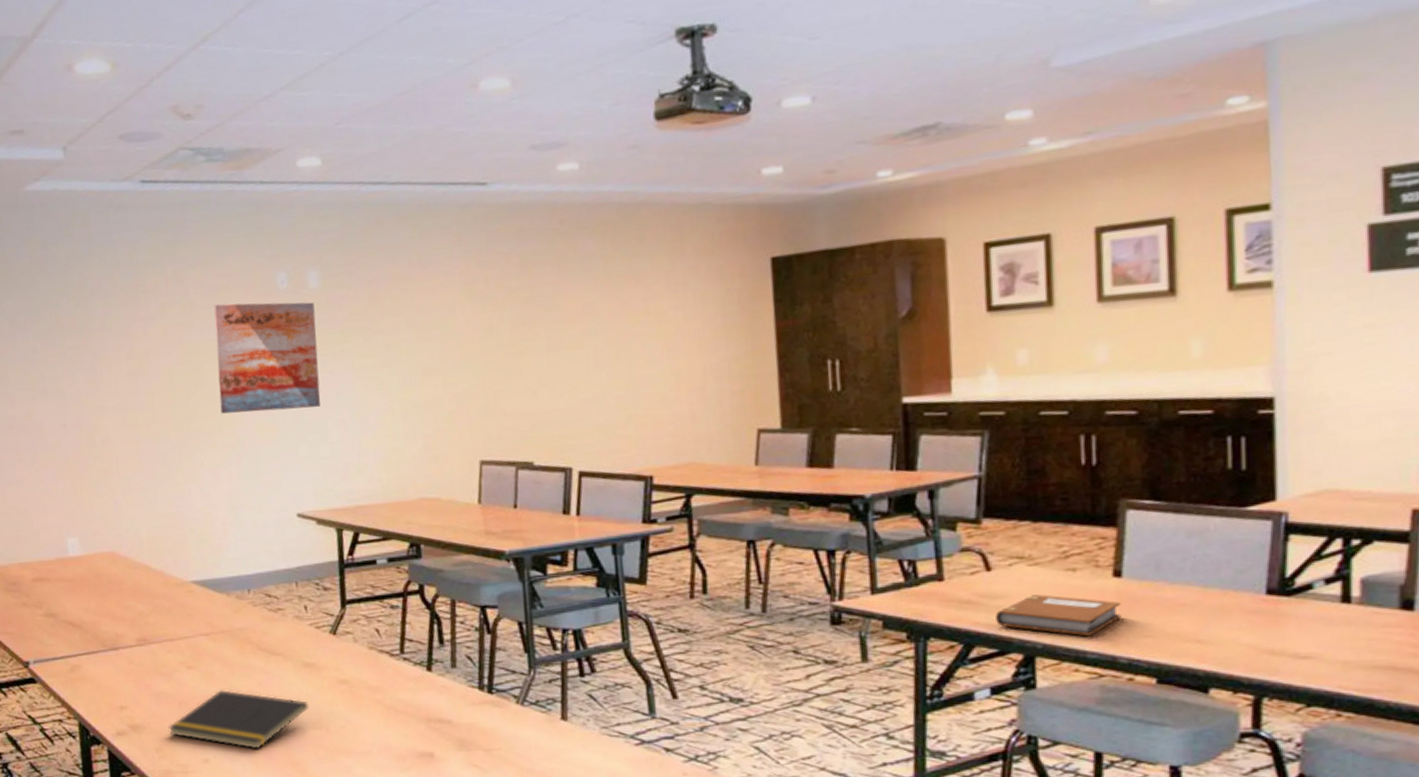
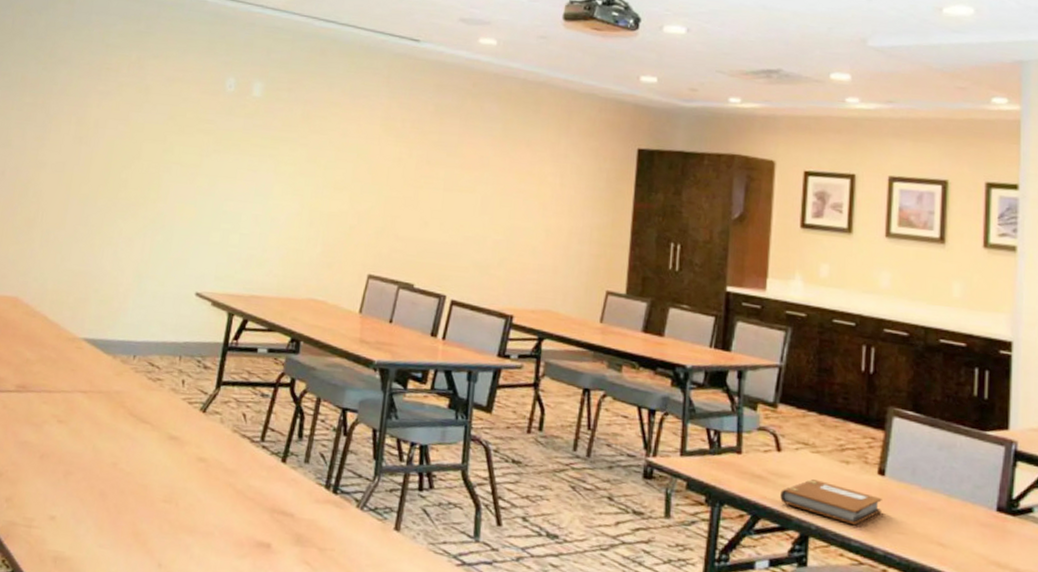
notepad: present [168,689,309,749] -> none [24,447,164,514]
wall art: present [213,302,321,414] -> none [149,92,254,201]

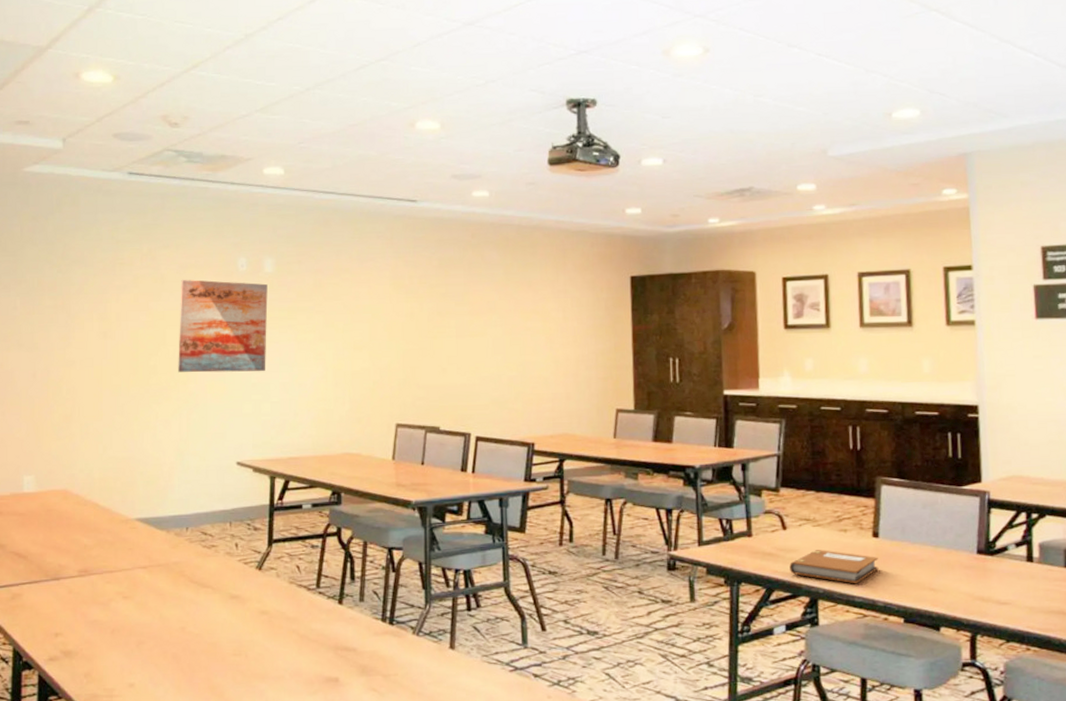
wall art: none [149,92,254,201] -> present [178,279,268,373]

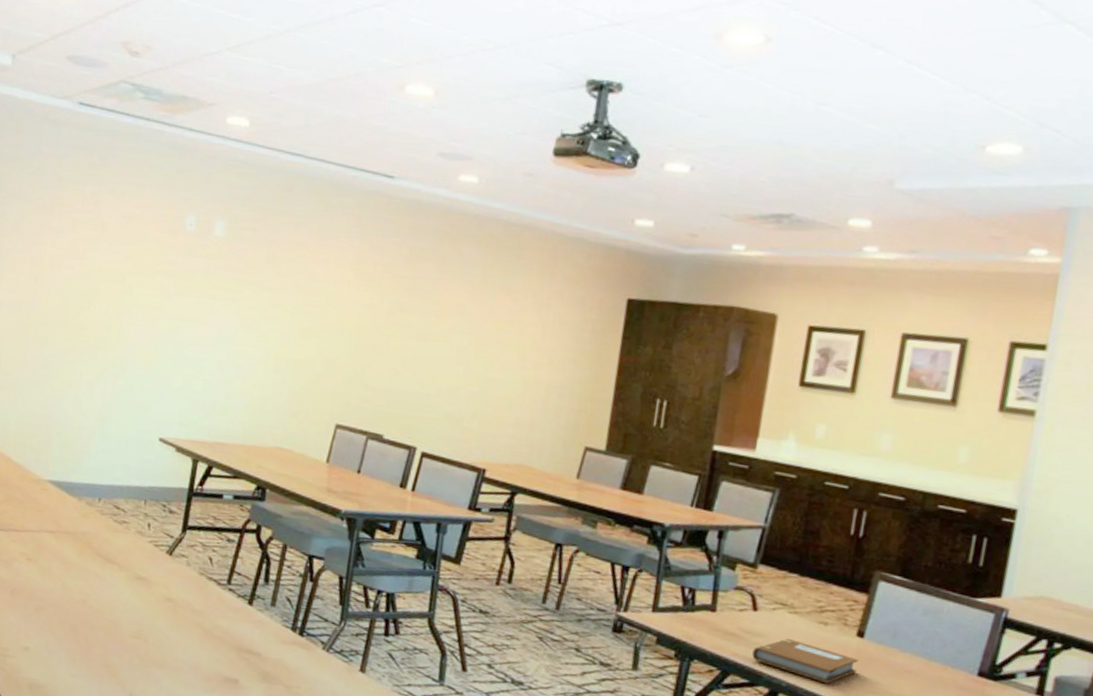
wall art: present [178,279,268,373] -> none [109,230,216,346]

